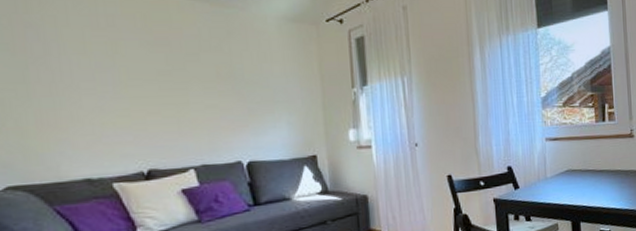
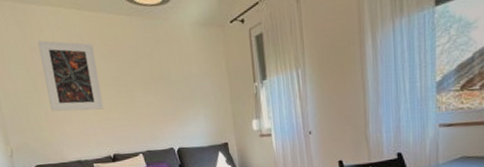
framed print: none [38,16,140,112] -> present [37,40,104,112]

